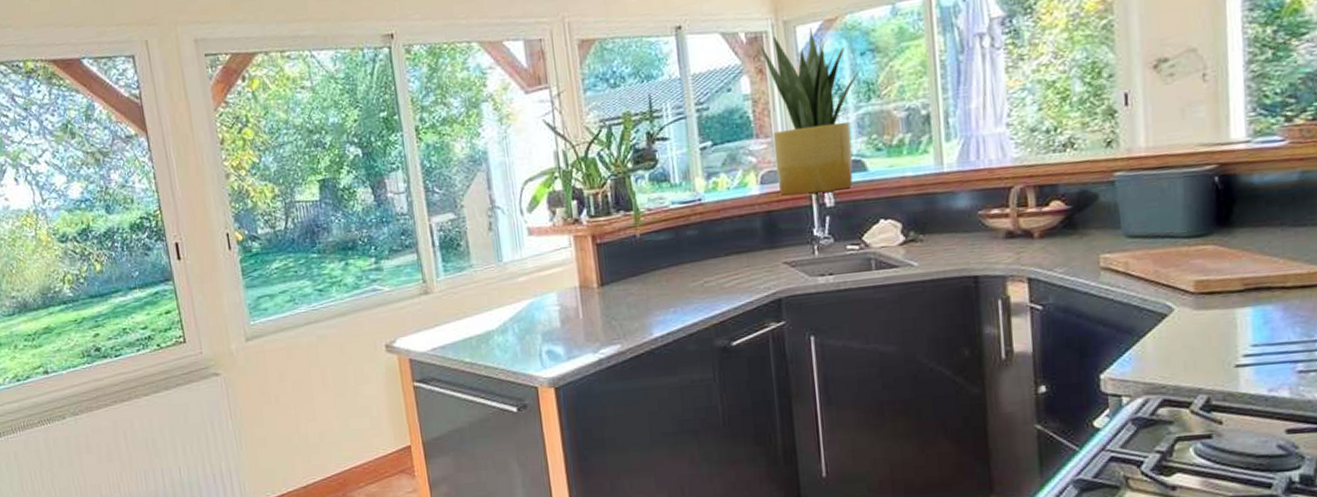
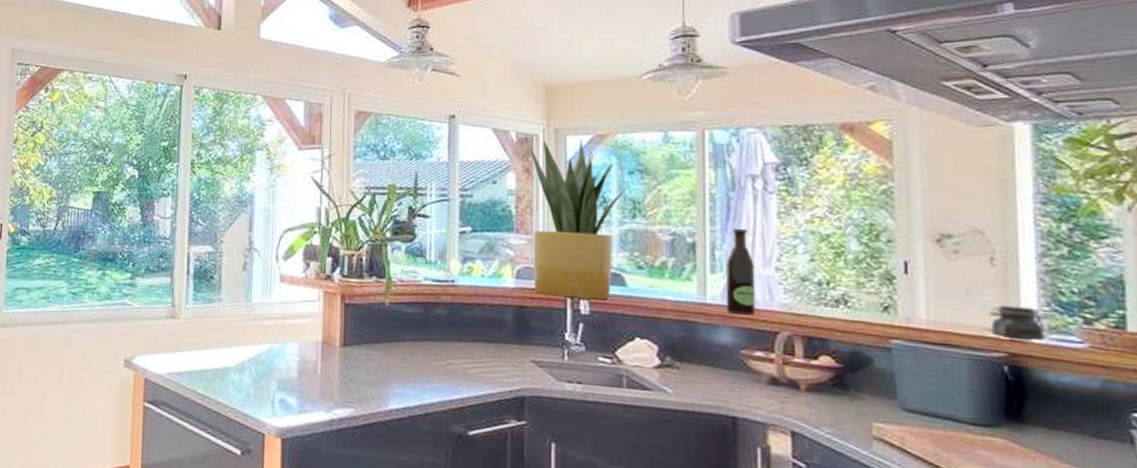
bottle: none [960,90,990,178] -> present [725,228,756,315]
jar: none [1201,115,1252,151] -> present [989,305,1046,342]

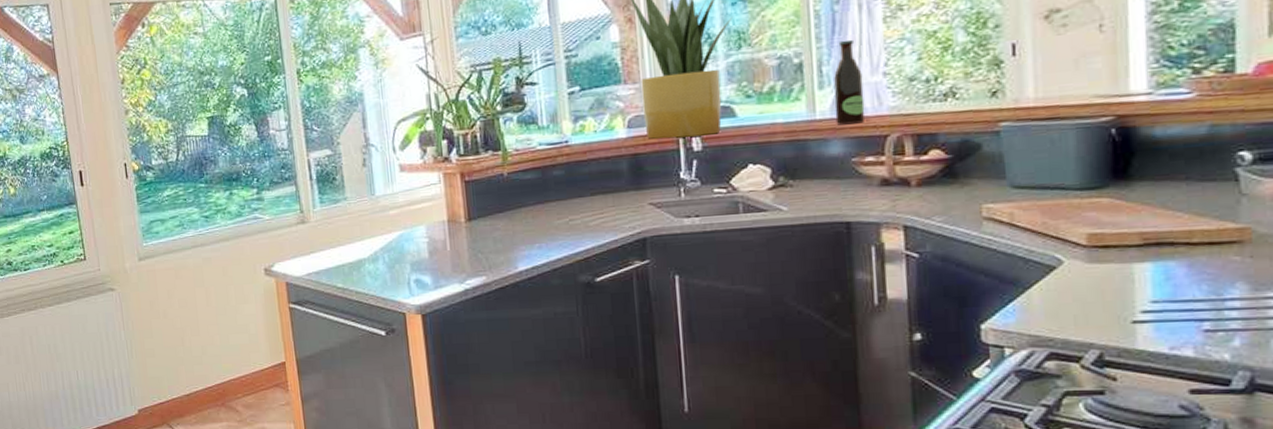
jar: present [989,305,1046,342] -> none [1097,67,1155,103]

